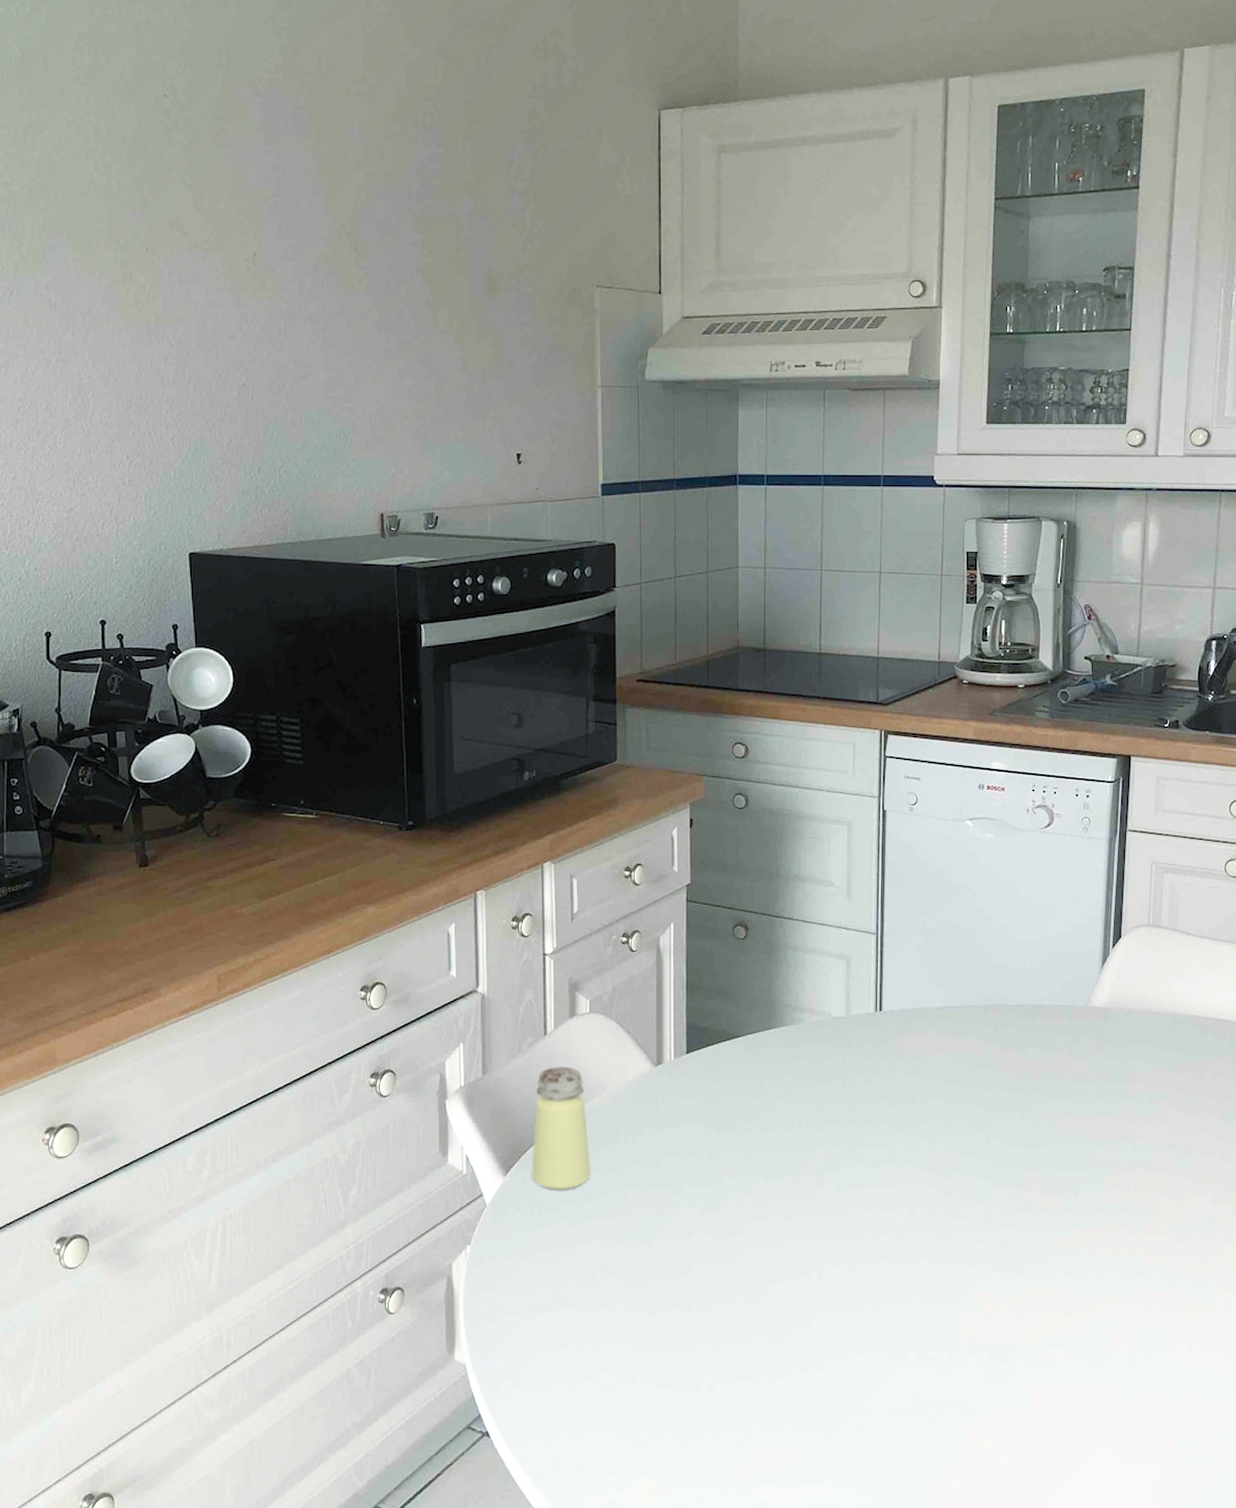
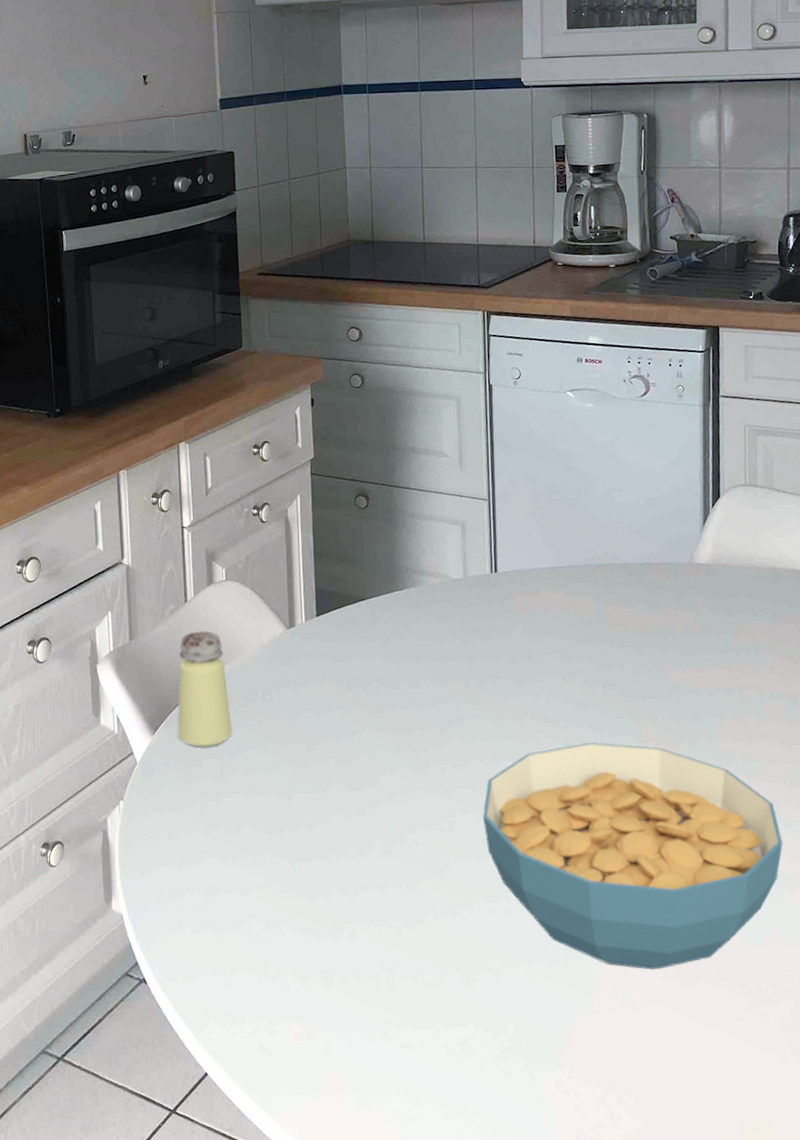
cereal bowl: none [854,1192,1165,1426] -> present [482,743,783,970]

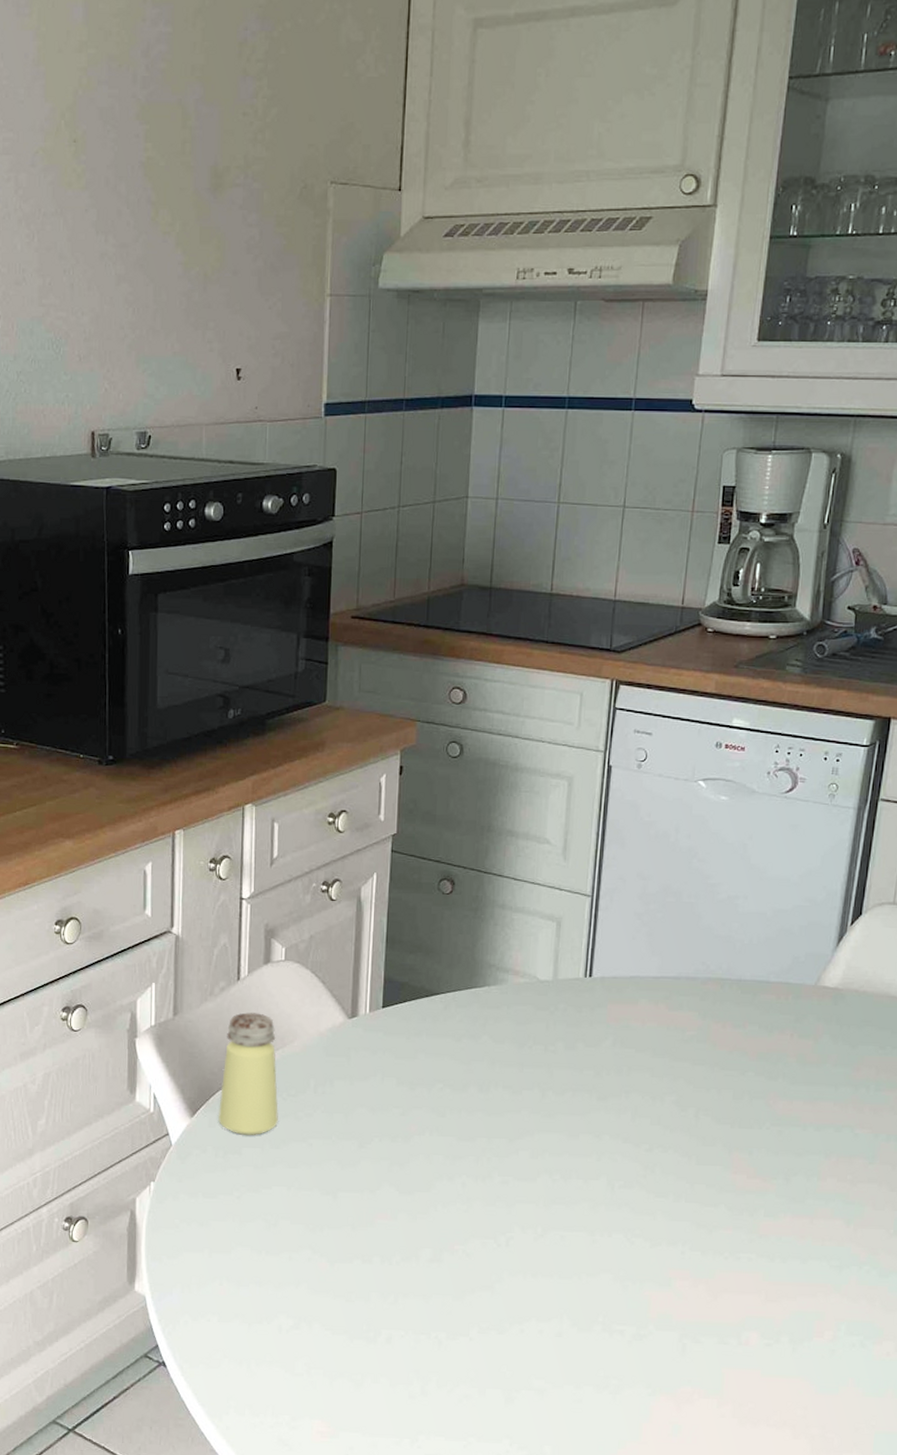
cereal bowl: present [482,743,783,970] -> none [543,1169,875,1407]

